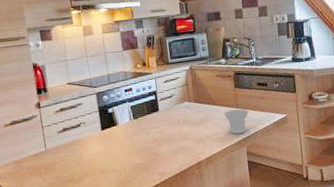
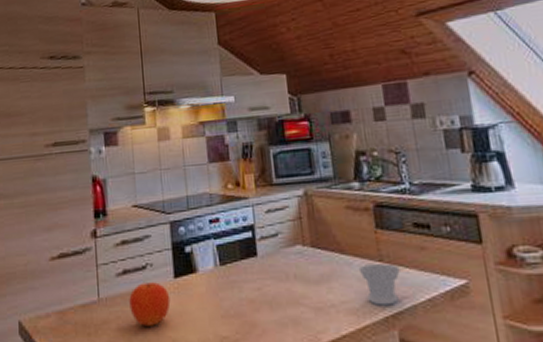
fruit: none [69,134,100,164] -> present [129,282,171,326]

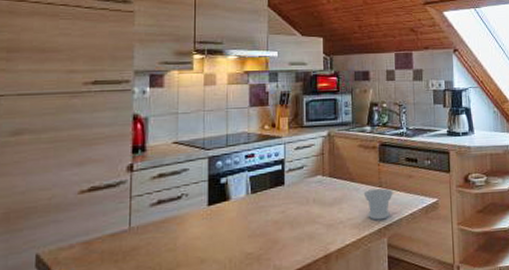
fruit: present [129,282,171,326] -> none [161,210,202,250]

